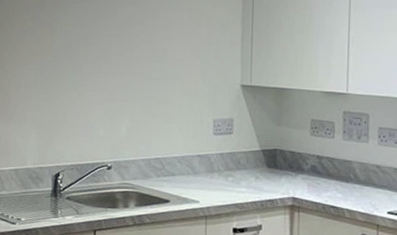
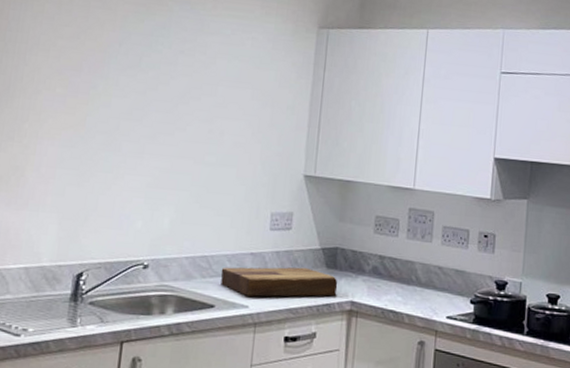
cutting board: none [173,167,279,193] -> present [221,267,338,297]

